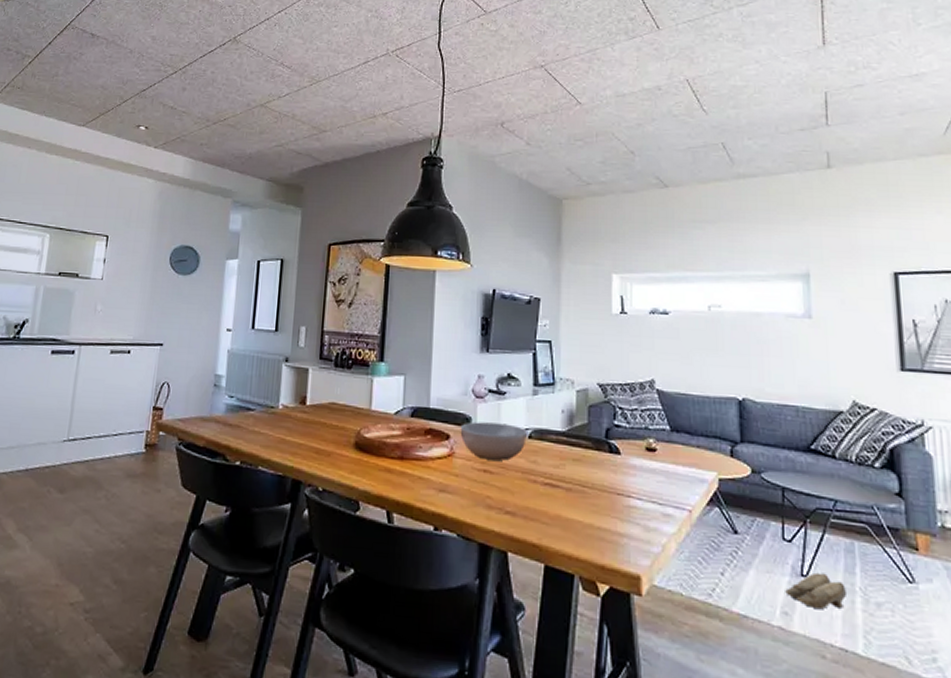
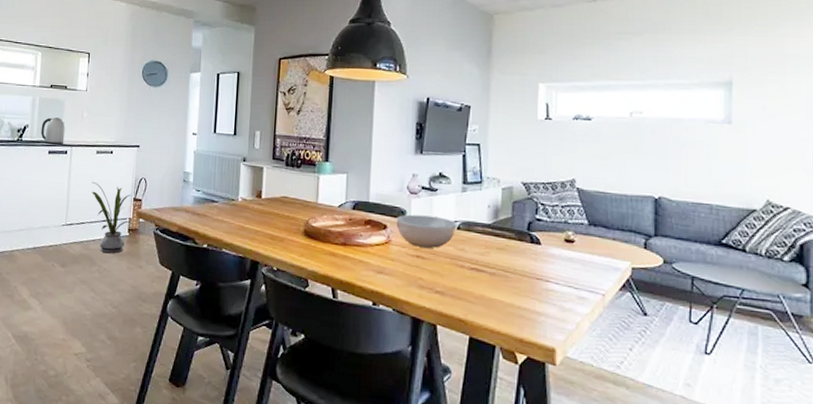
kettle: none [43,310,74,344] -> present [40,117,65,146]
house plant: none [102,386,152,475] -> present [92,181,133,254]
slippers: present [785,572,848,609] -> none [689,351,748,383]

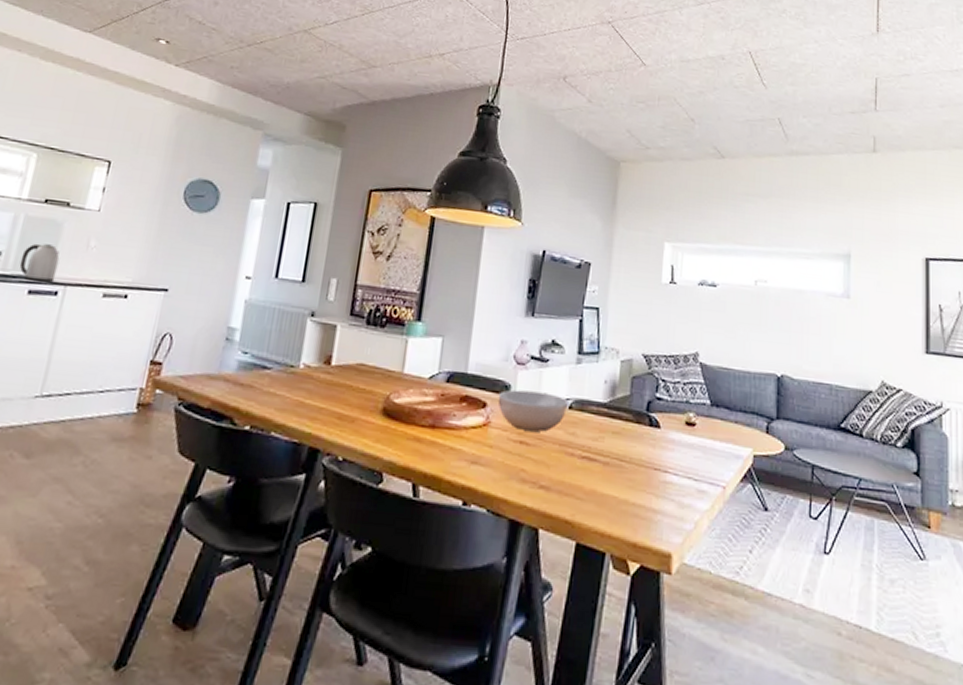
house plant: present [92,181,133,254] -> none [88,335,150,439]

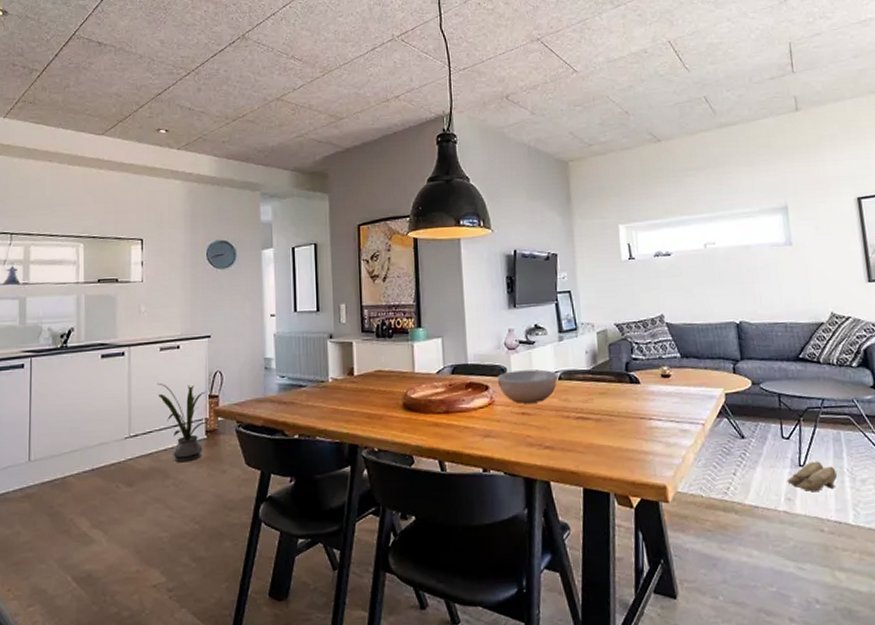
kettle: present [19,243,60,284] -> none [90,315,120,348]
house plant: none [88,335,150,439] -> present [157,382,210,463]
slippers: none [808,549,865,586] -> present [787,461,838,491]

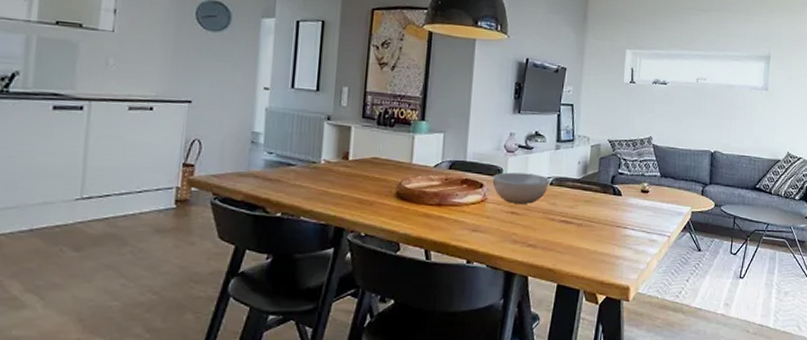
house plant: present [157,382,210,463] -> none [121,144,182,231]
slippers: present [787,461,838,491] -> none [728,275,768,299]

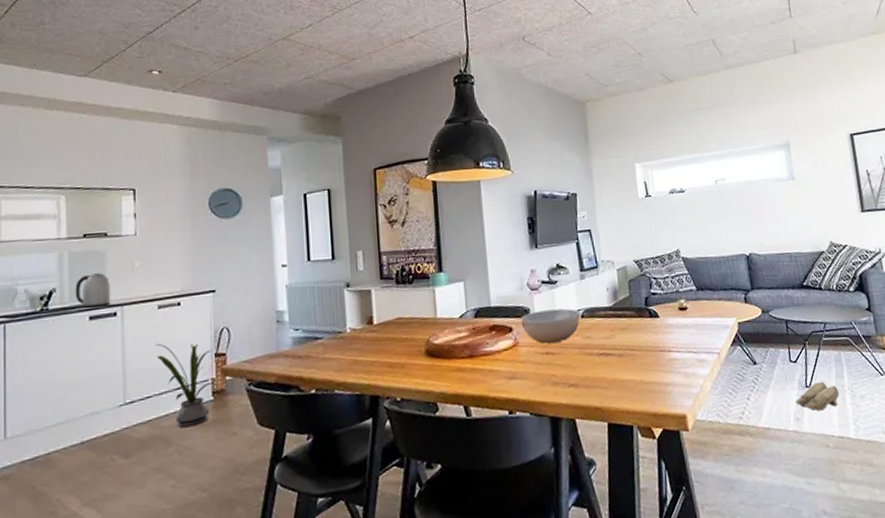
kettle: none [40,63,80,99] -> present [75,273,111,309]
house plant: none [121,144,182,231] -> present [155,343,217,428]
slippers: none [728,275,768,299] -> present [795,381,840,410]

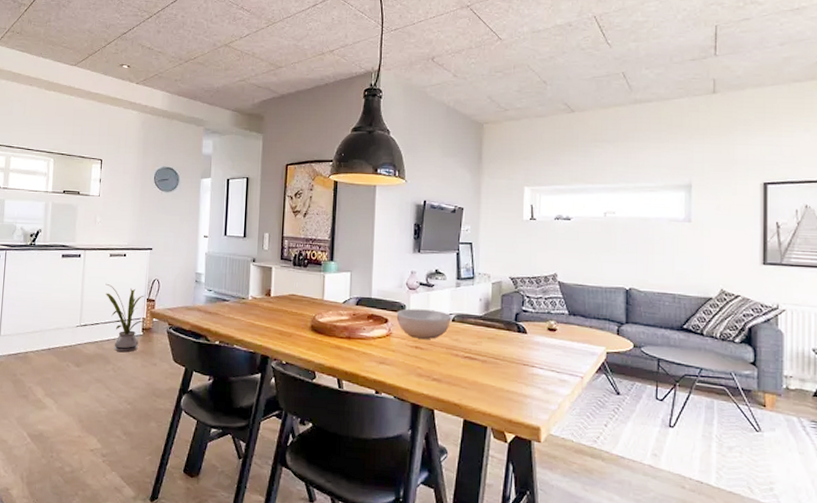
kettle: present [75,273,111,309] -> none [54,222,79,249]
slippers: present [795,381,840,410] -> none [655,424,706,451]

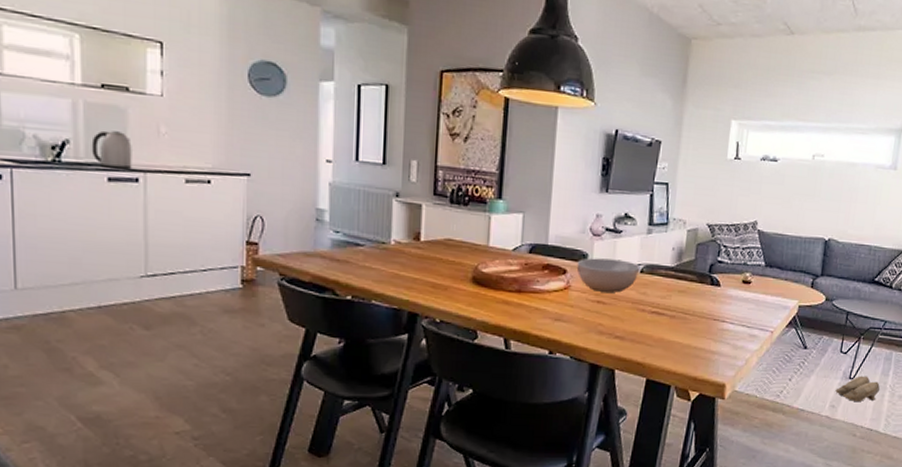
kettle: none [54,222,79,249] -> present [91,130,132,171]
house plant: present [105,283,146,353] -> none [181,219,247,311]
slippers: none [655,424,706,451] -> present [835,375,881,401]

